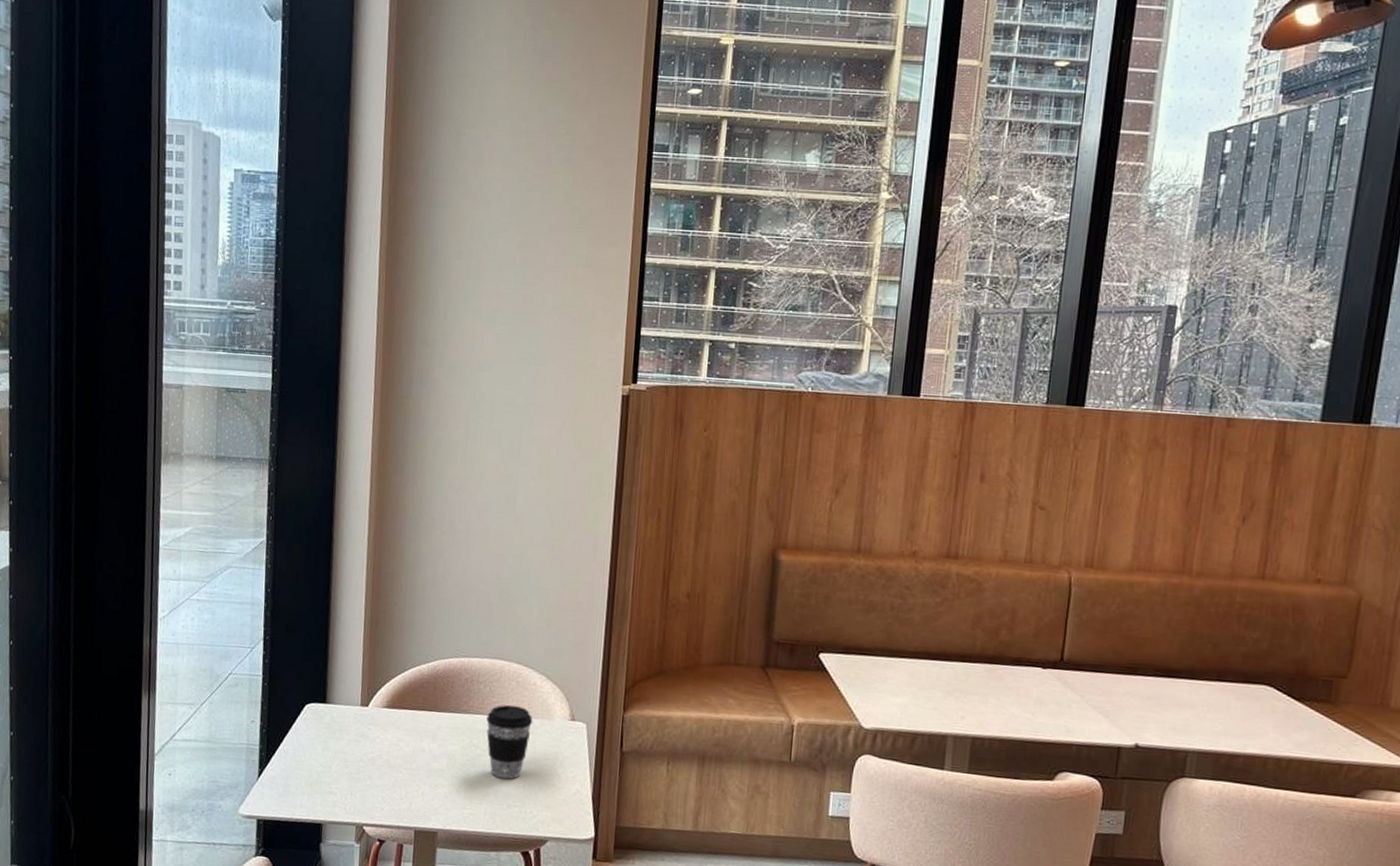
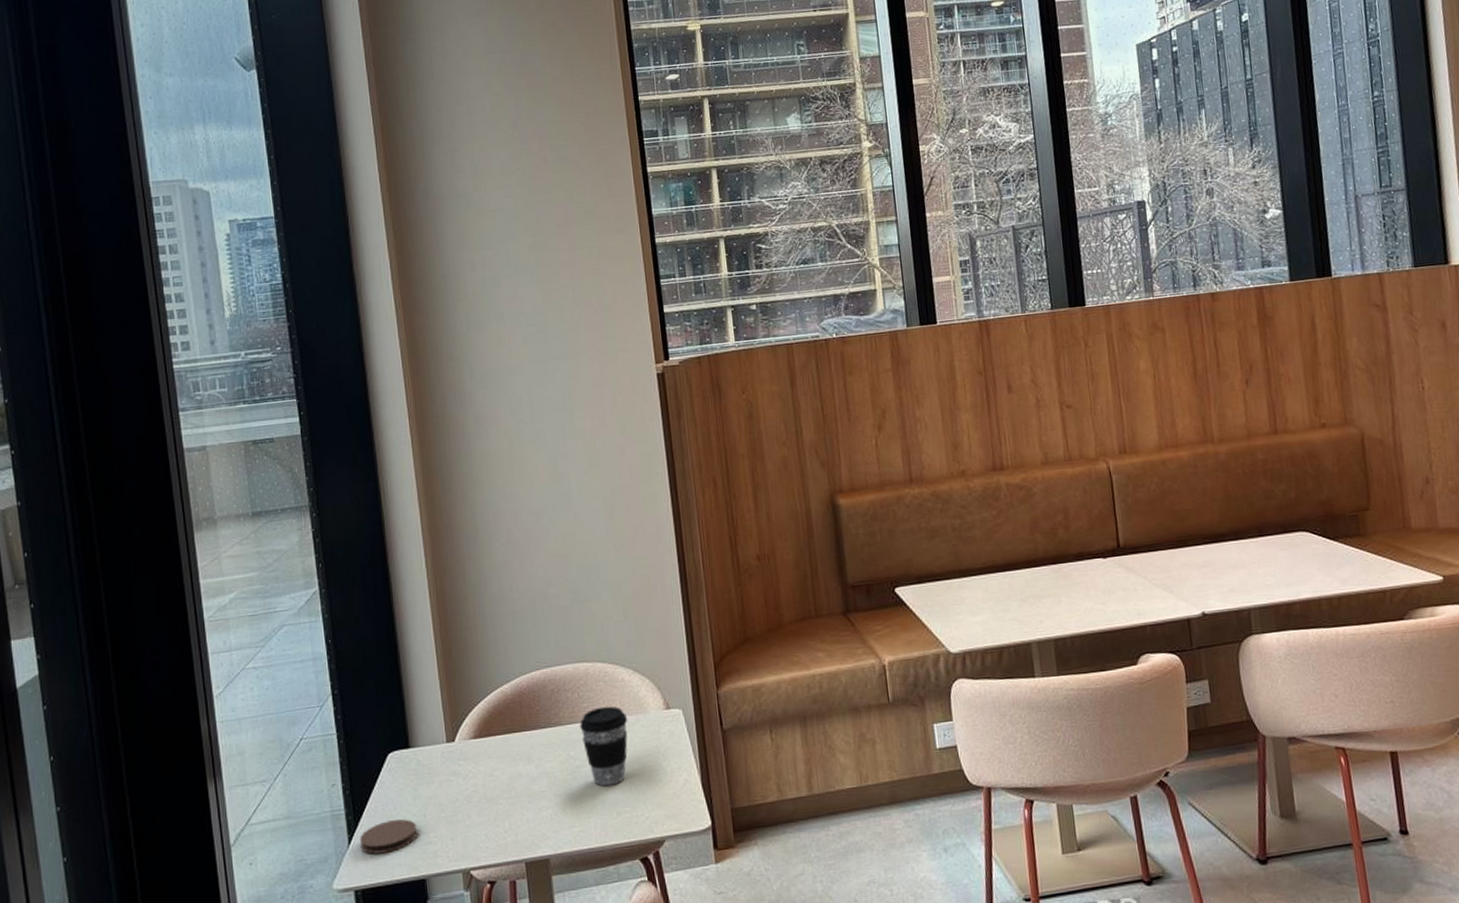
coaster: none [268,764,322,793] -> present [359,819,418,854]

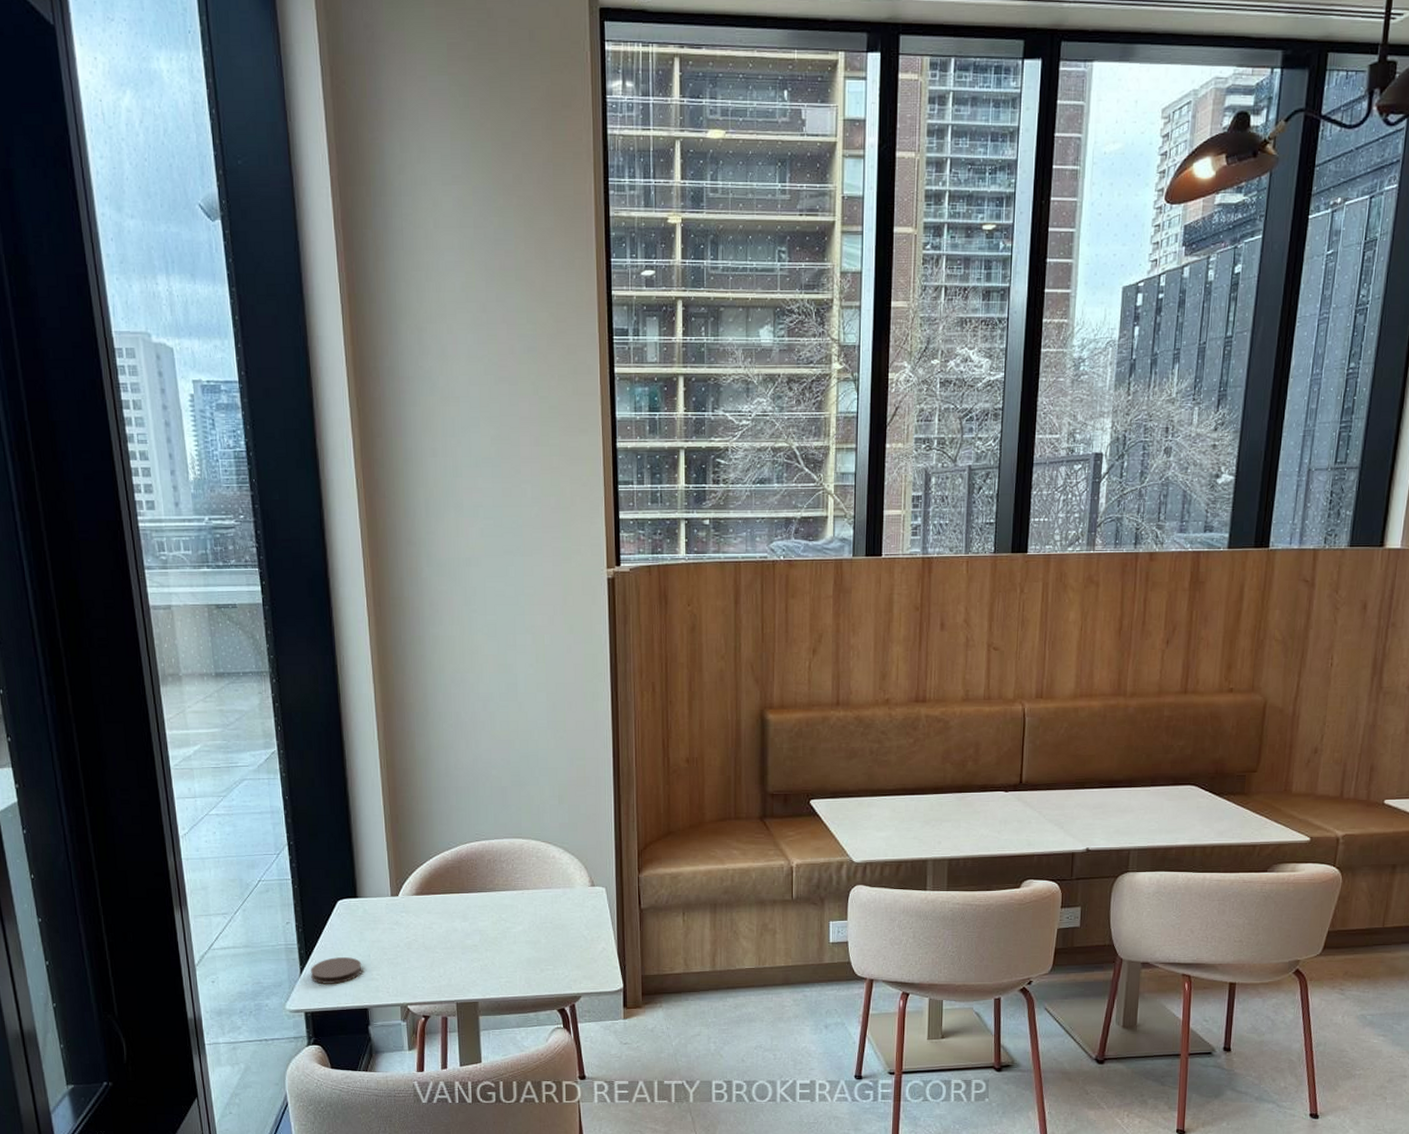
coffee cup: present [580,706,628,787] -> none [512,878,556,947]

